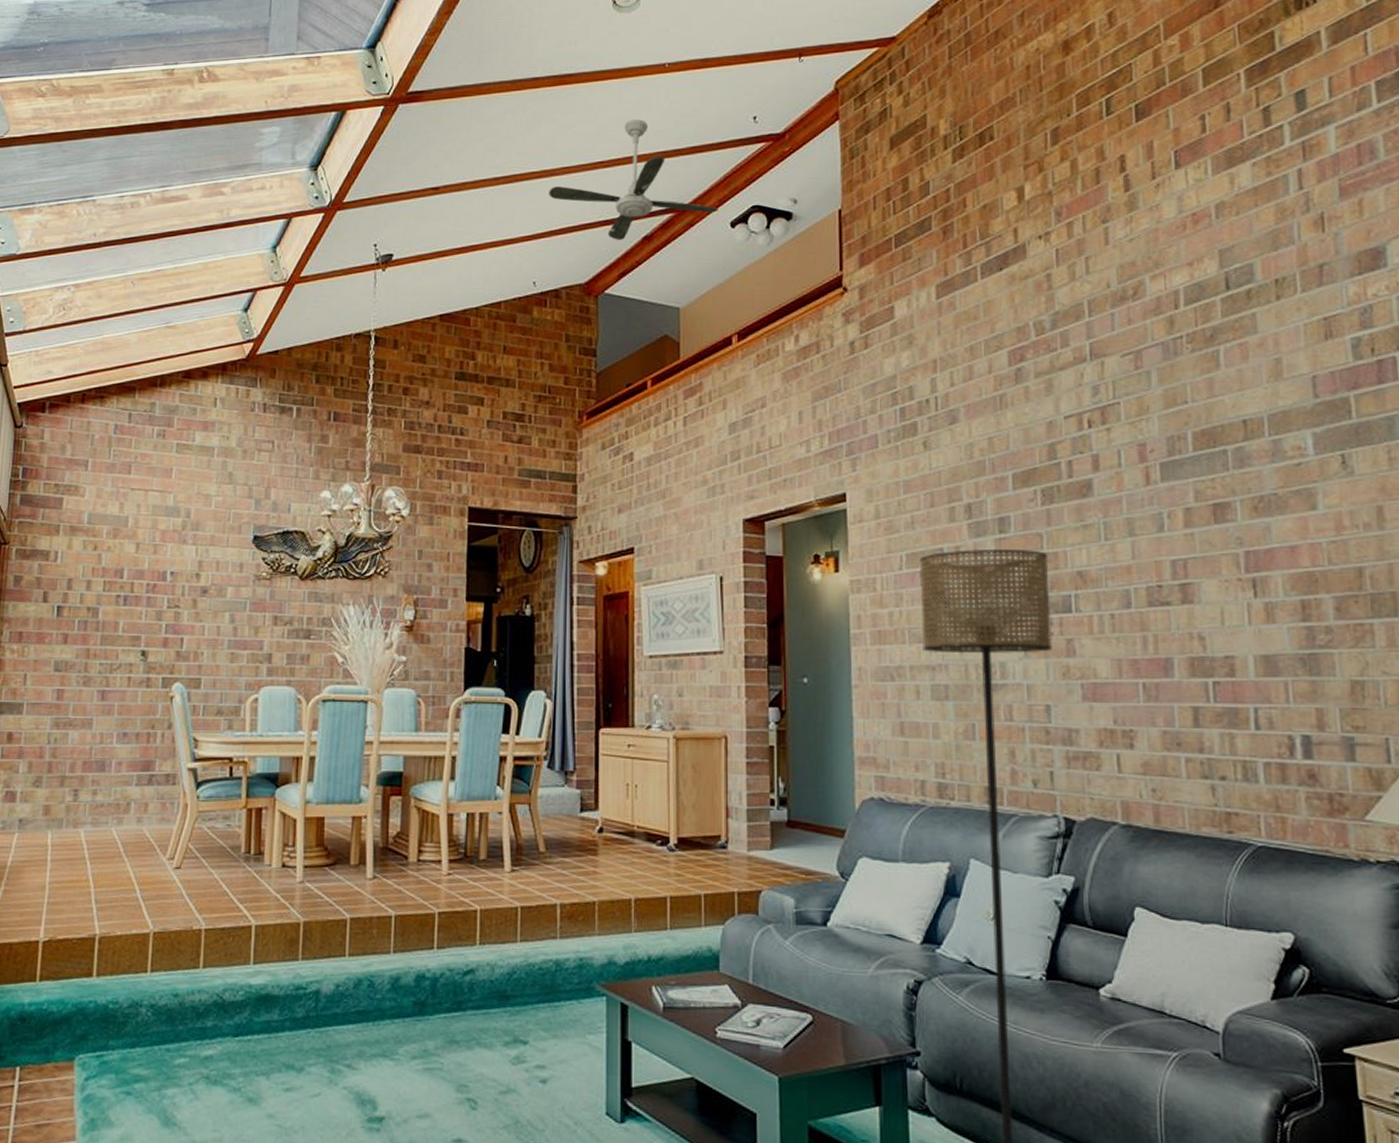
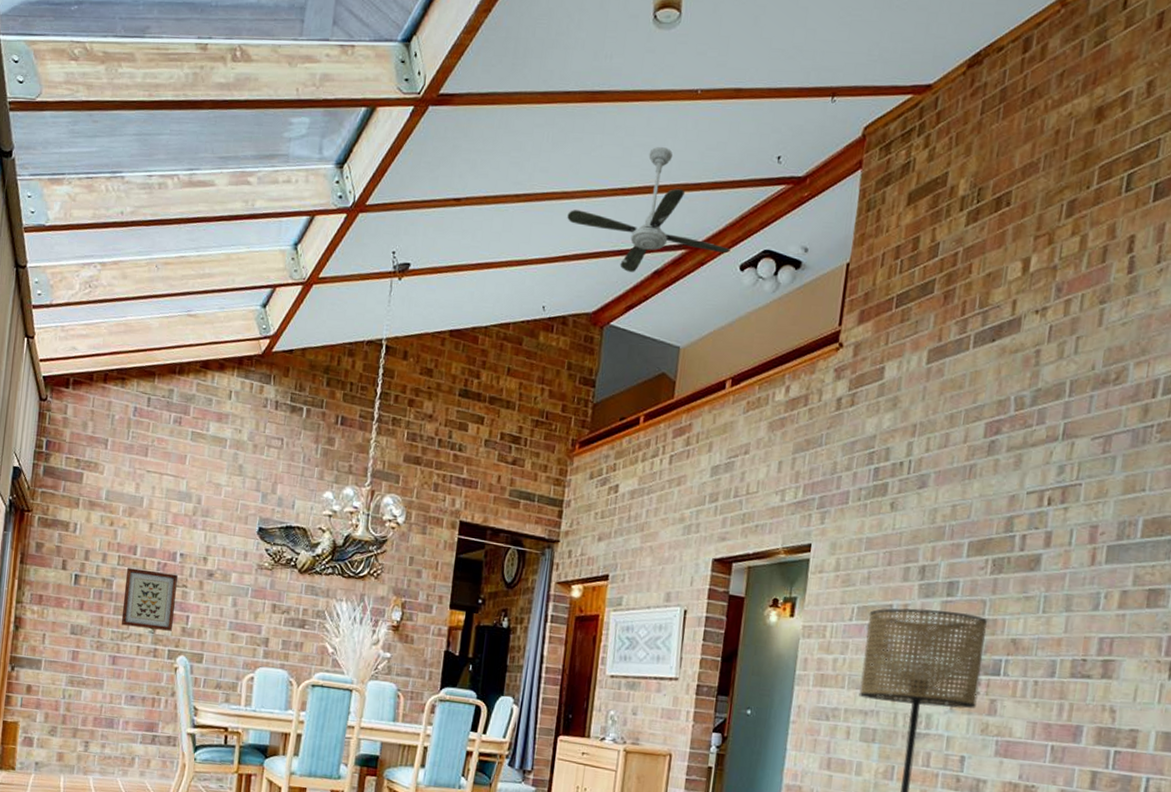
wall art: none [109,593,169,657] -> present [121,568,178,631]

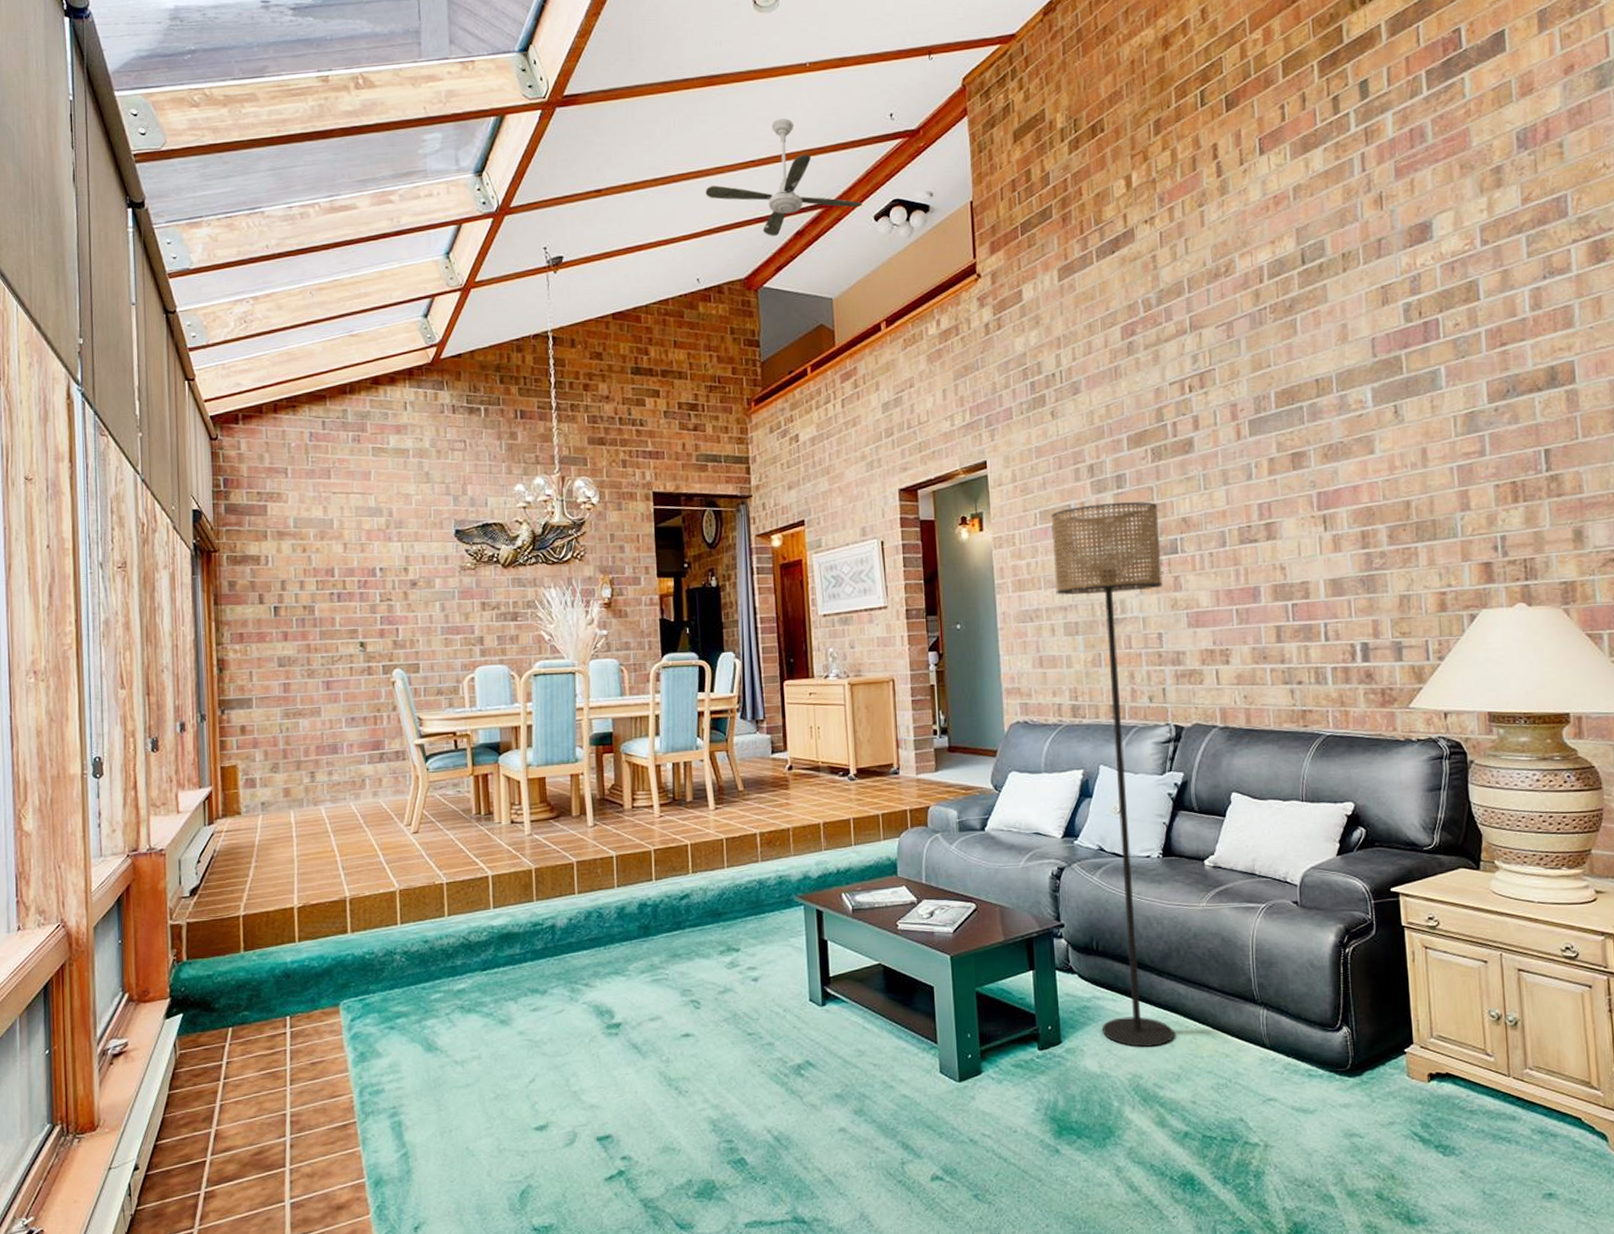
wall art: present [121,568,178,631] -> none [326,589,383,649]

